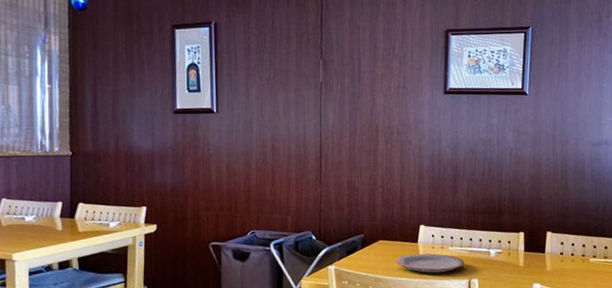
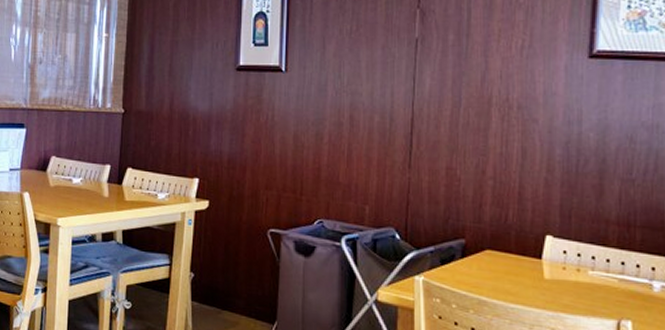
plate: present [395,253,465,273] -> none [508,273,612,305]

